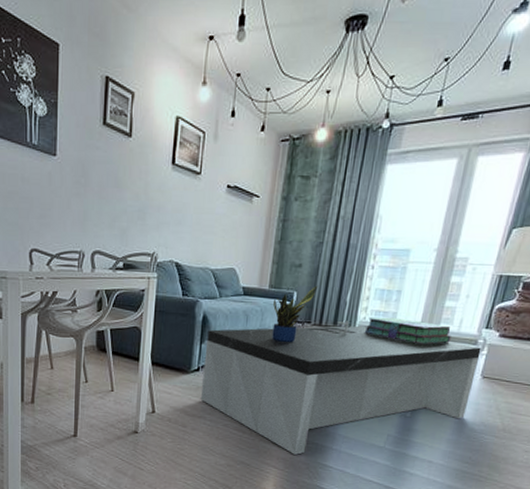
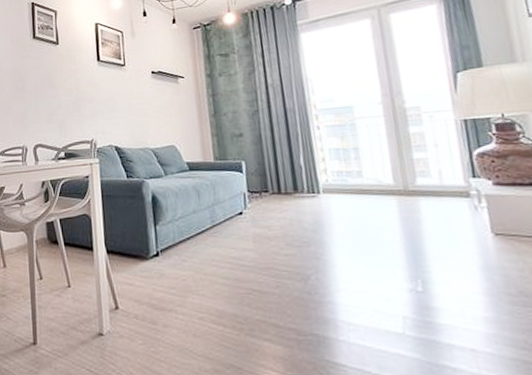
coffee table: present [200,321,482,455] -> none [160,185,494,351]
potted plant: present [272,285,319,342] -> none [222,152,266,215]
stack of books: present [364,317,451,345] -> none [330,176,436,203]

